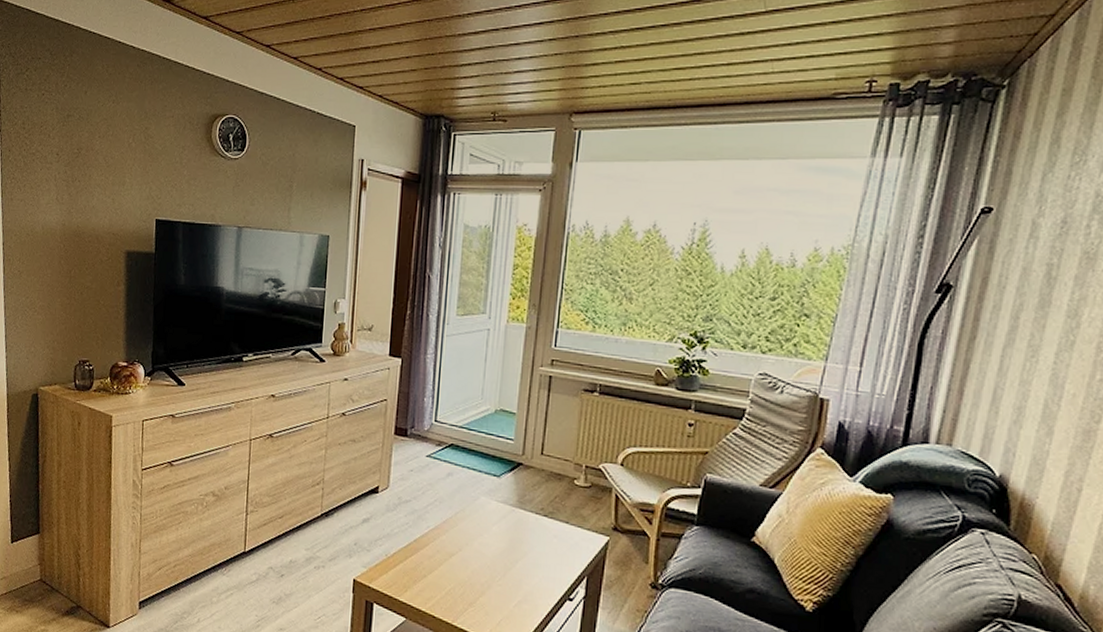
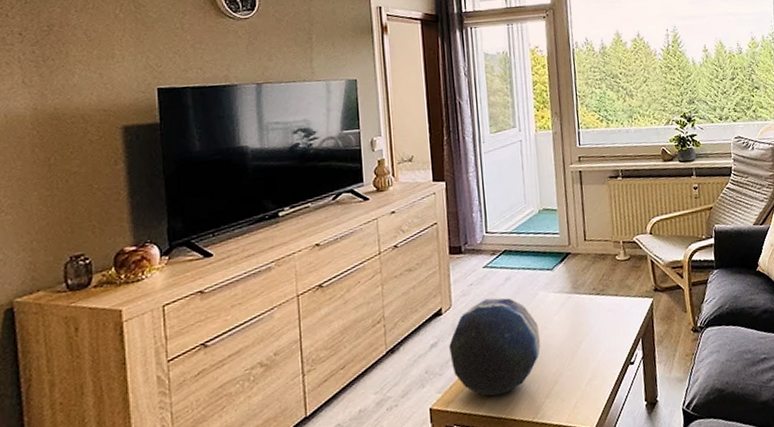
decorative orb: none [380,488,474,588] -> present [449,298,541,396]

